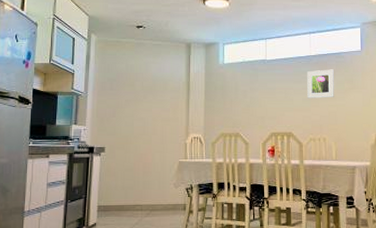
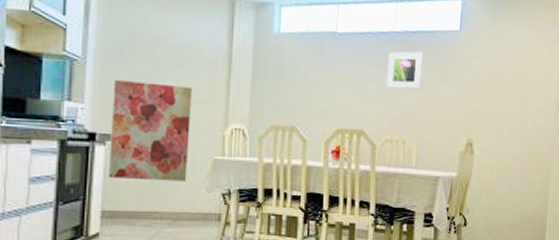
wall art: none [102,107,162,181] -> present [108,80,193,182]

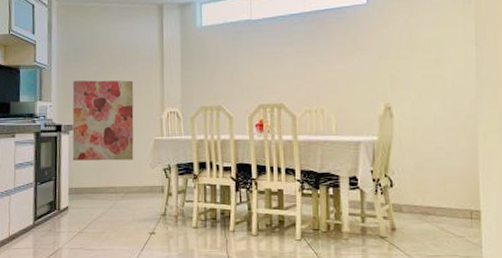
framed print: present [387,51,423,90] -> none [300,27,334,64]

